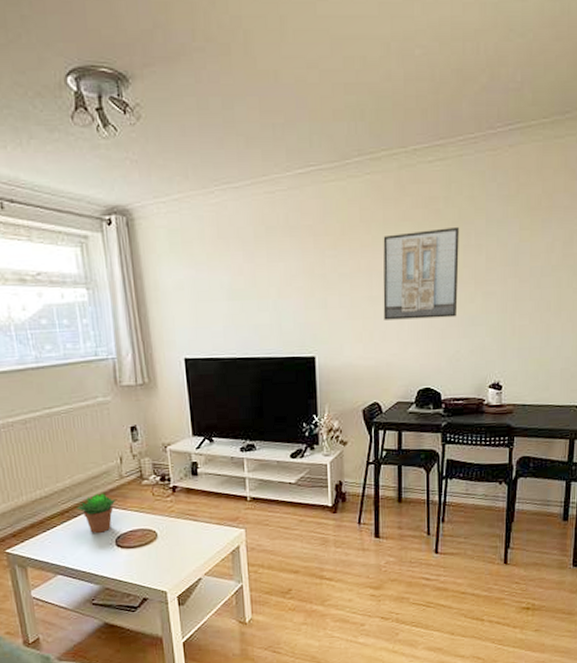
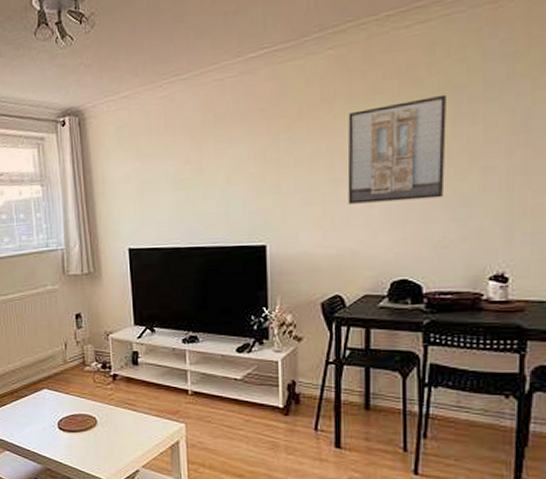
succulent plant: present [77,493,116,533] -> none [25,376,60,414]

